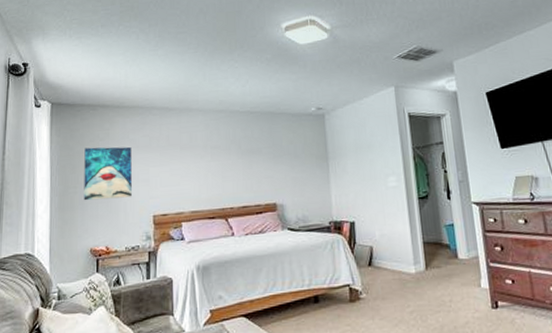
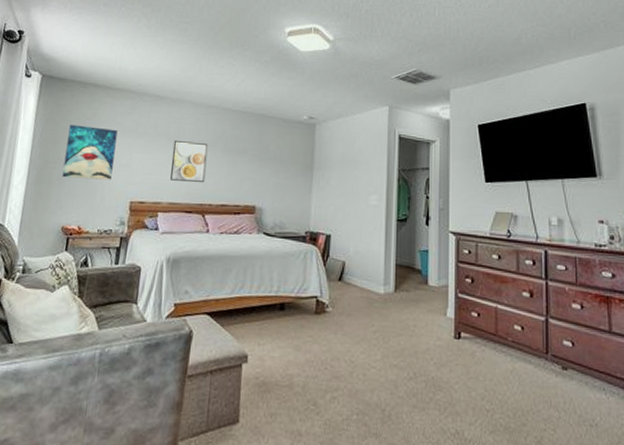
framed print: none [187,148,223,189] -> present [170,140,208,182]

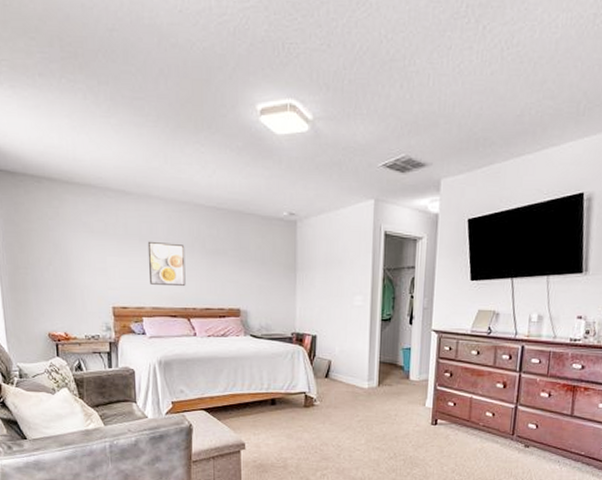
wall art: present [62,124,118,180] -> none [32,226,89,285]

